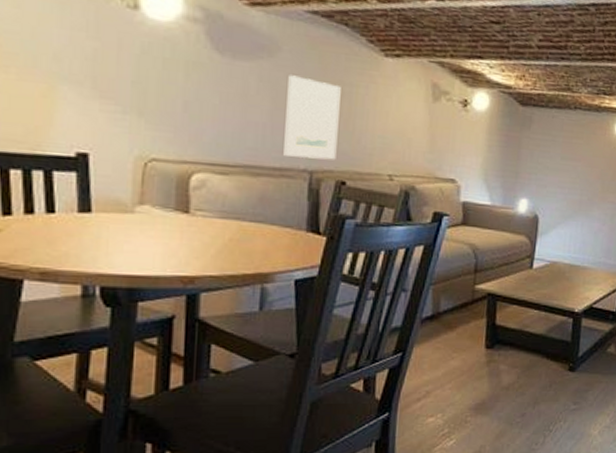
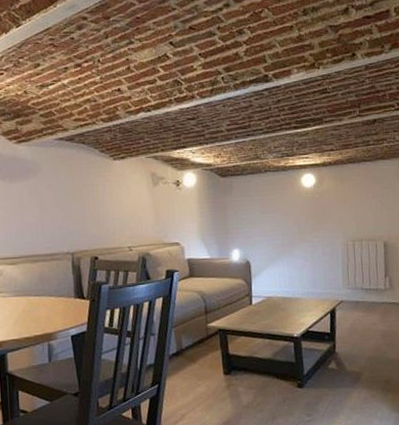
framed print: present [283,75,341,160] -> none [48,186,89,244]

